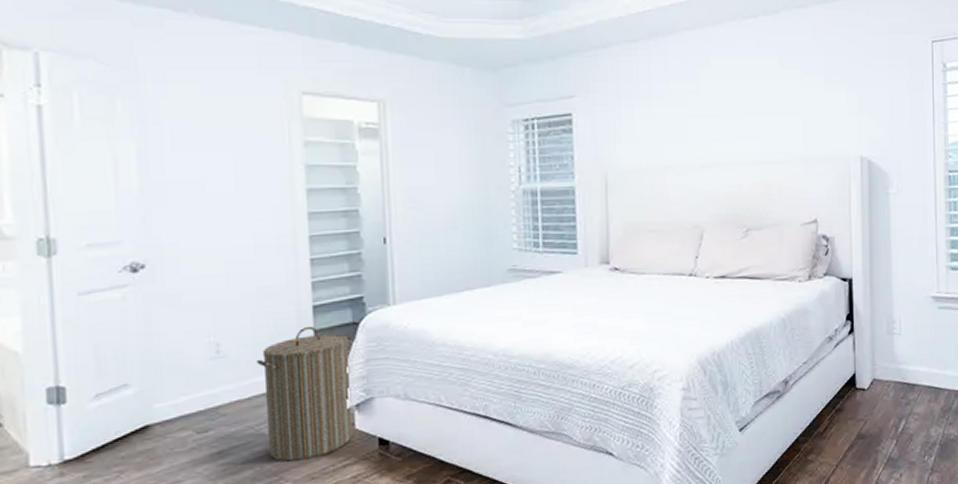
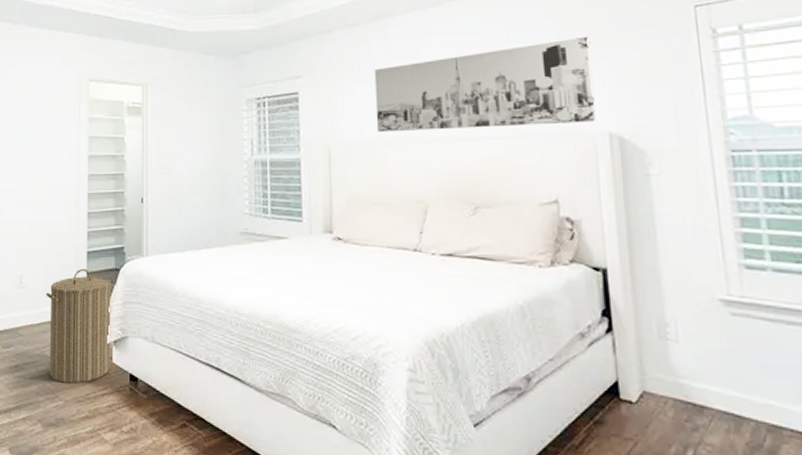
wall art: none [653,65,853,158] -> present [374,36,599,133]

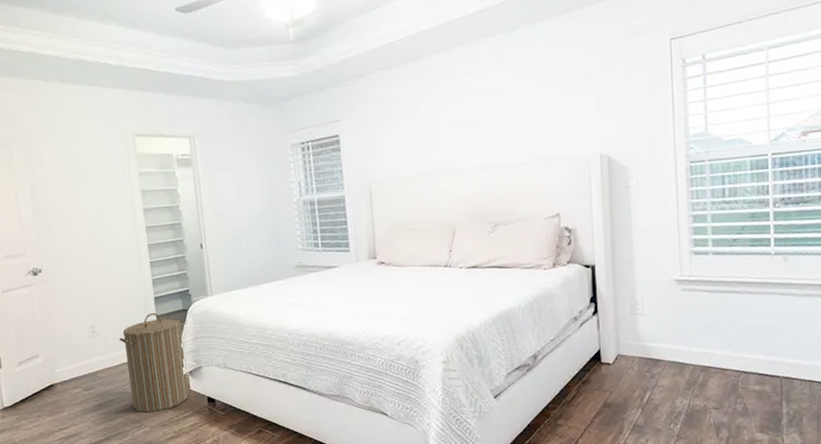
wall art: present [374,36,599,133] -> none [406,70,592,167]

